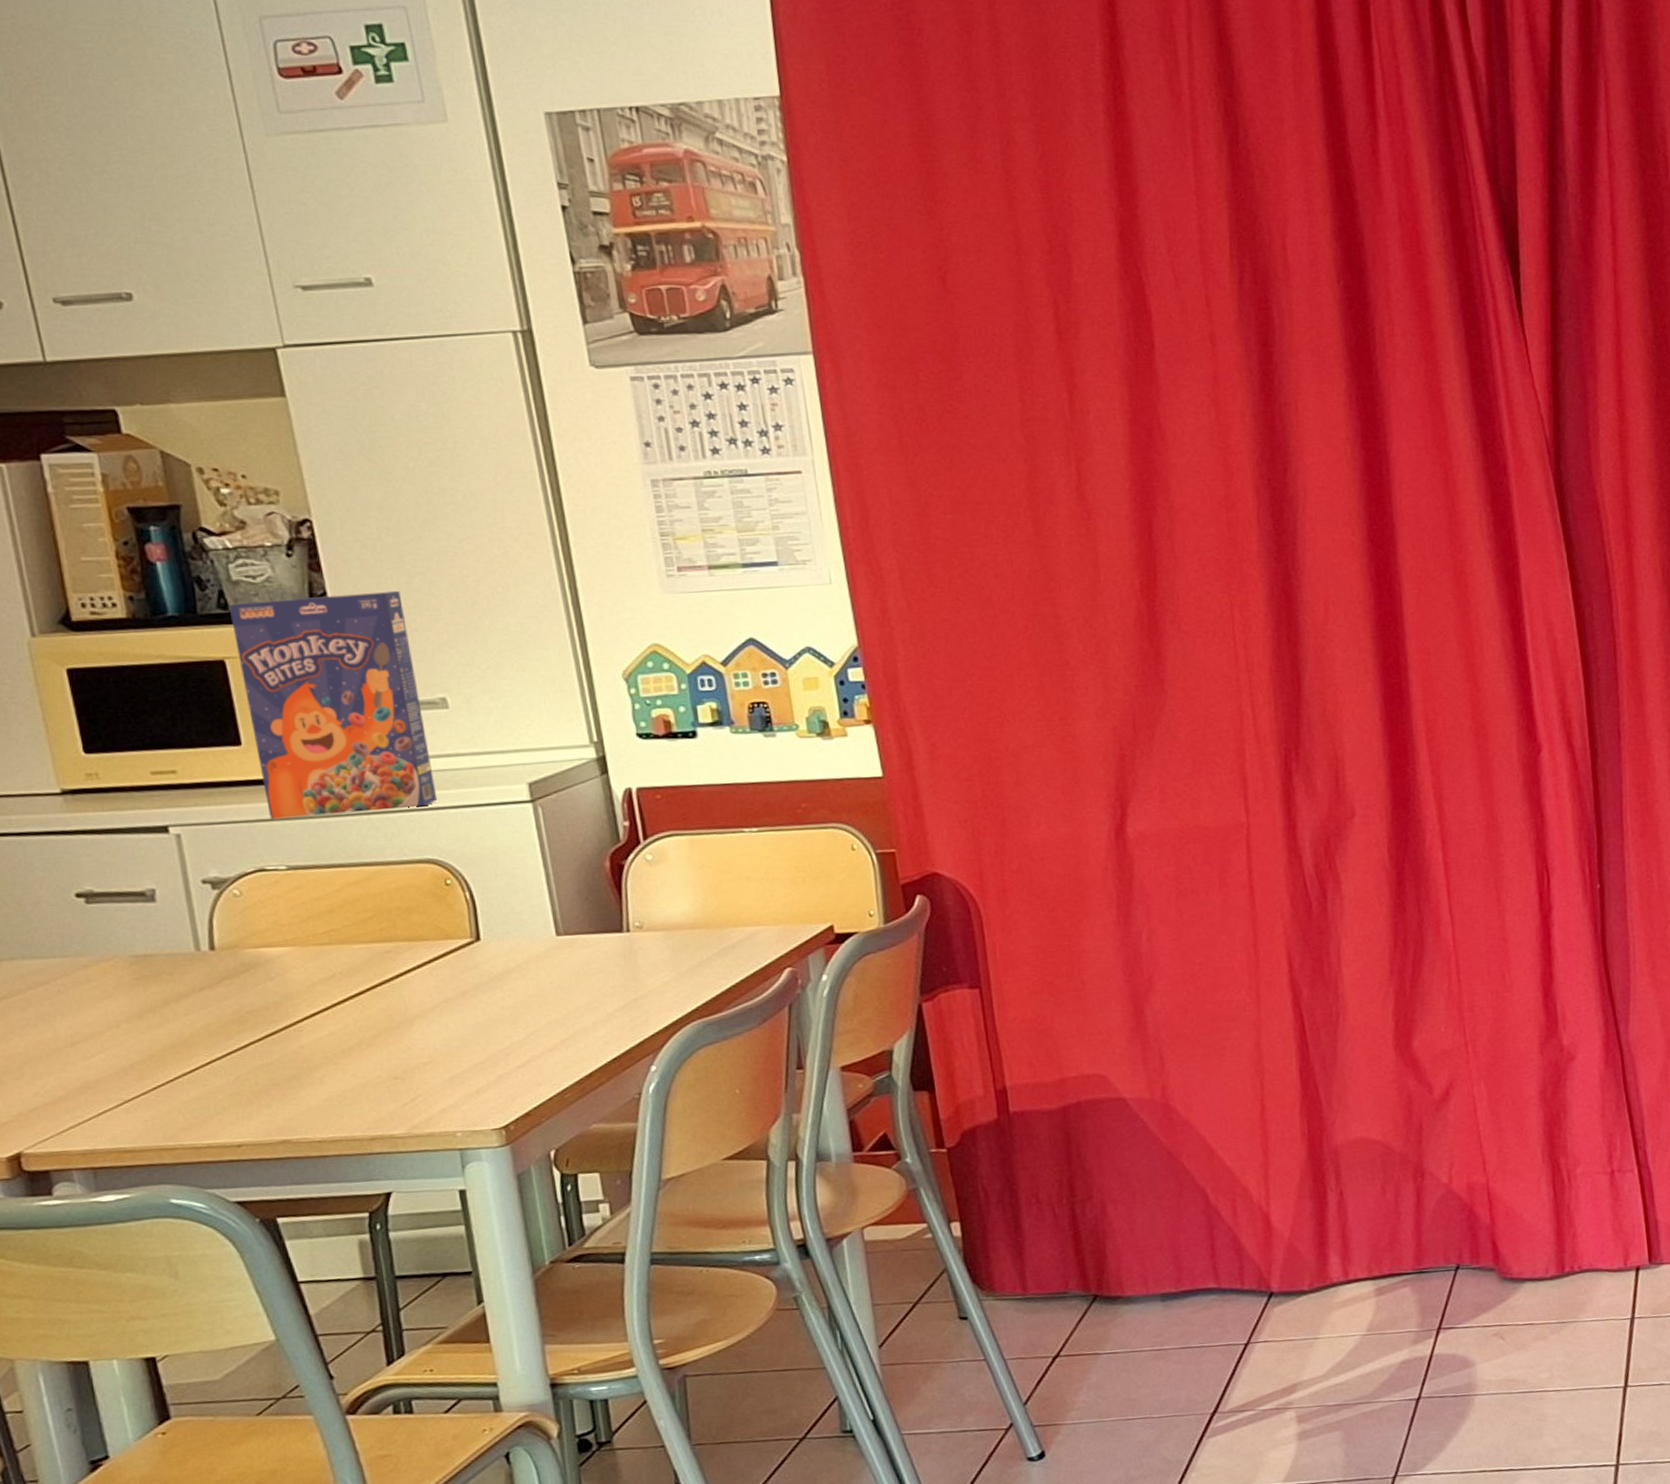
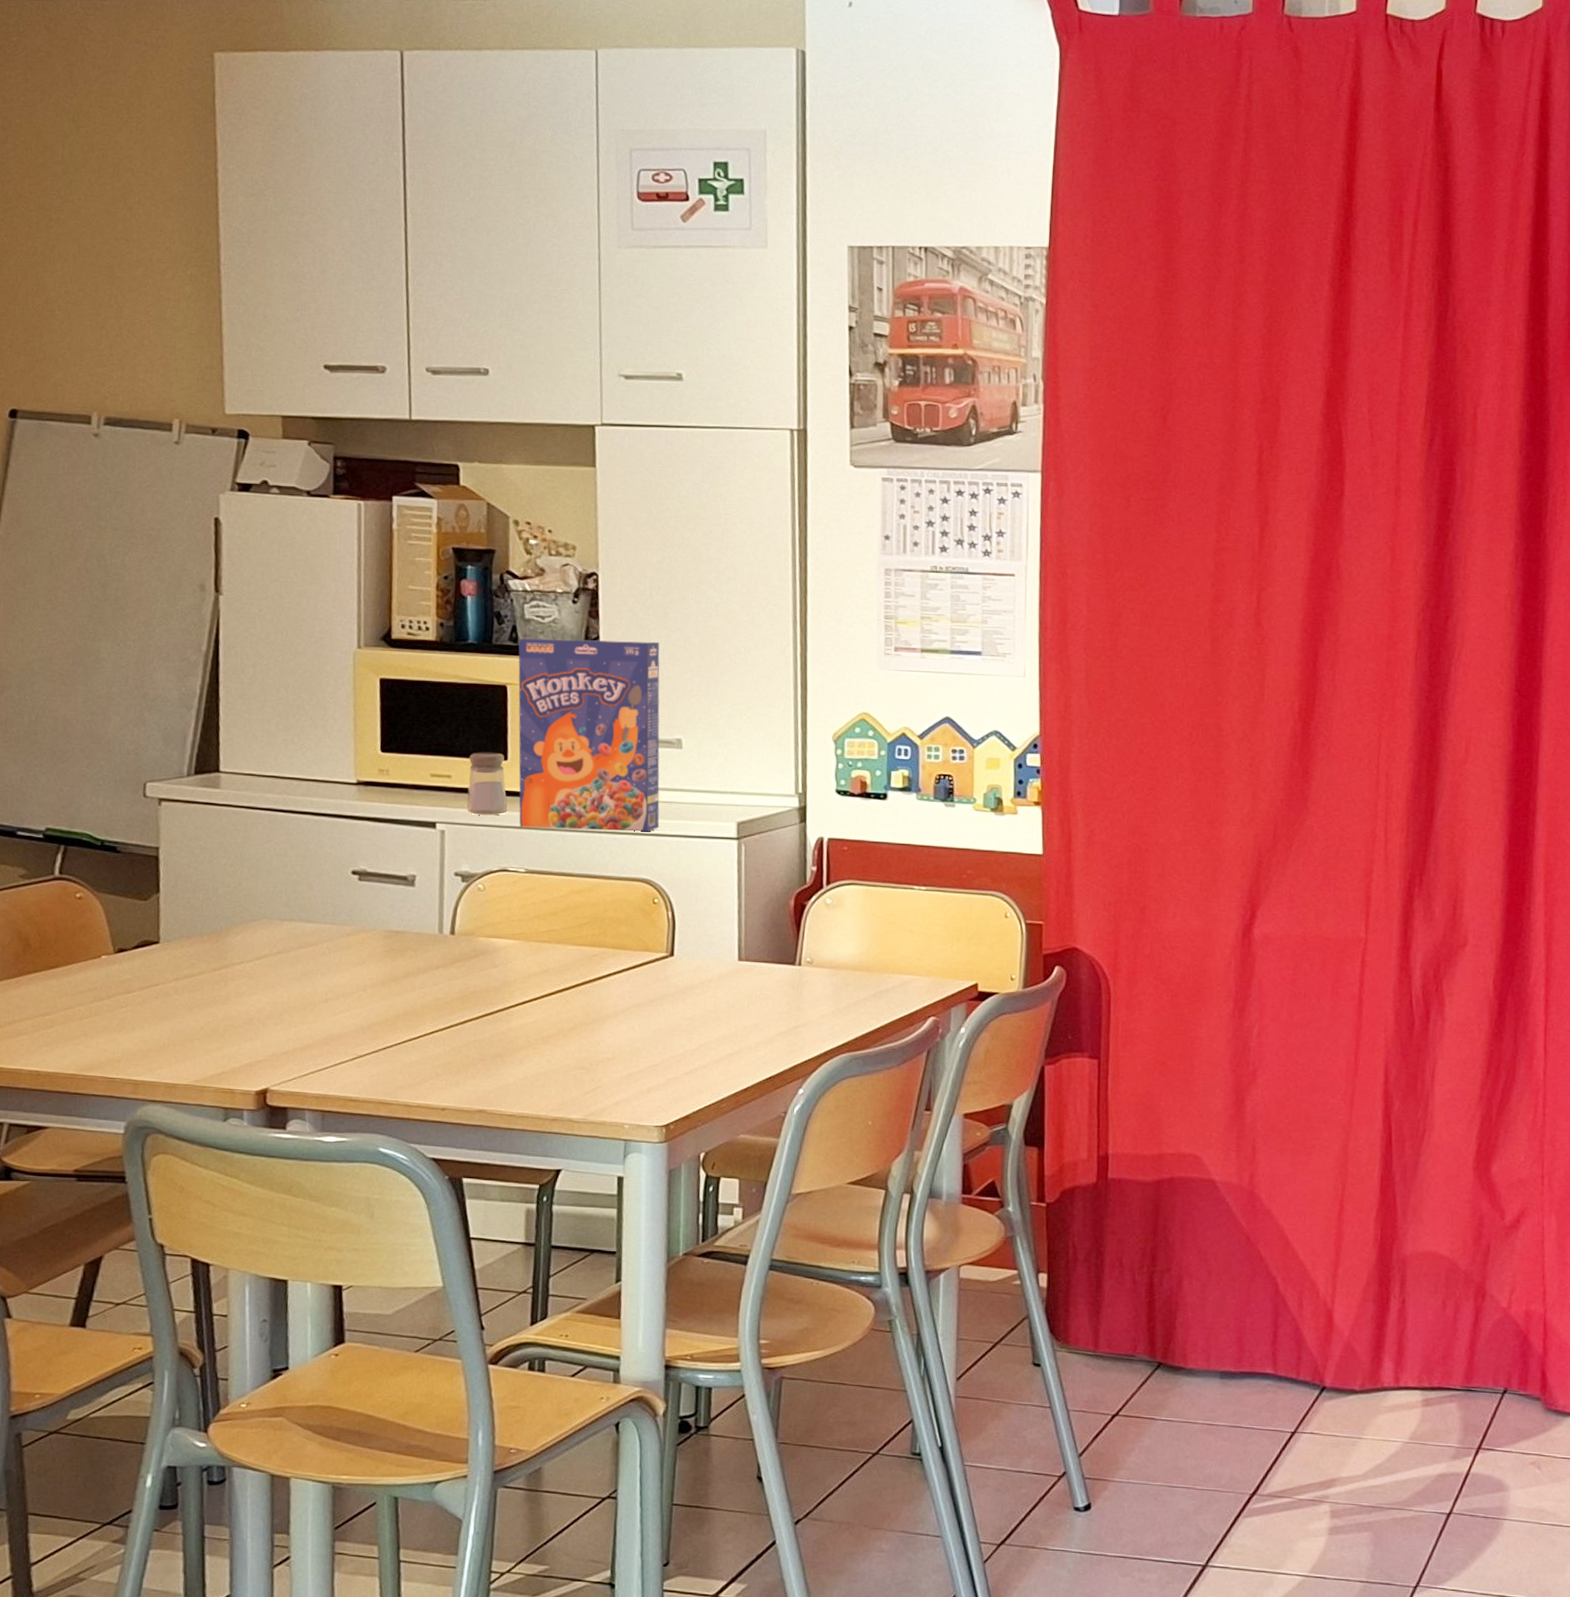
salt shaker: none [194,737,253,812] -> present [466,752,508,816]

